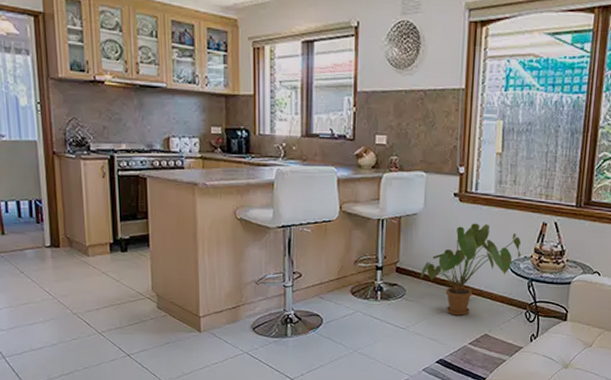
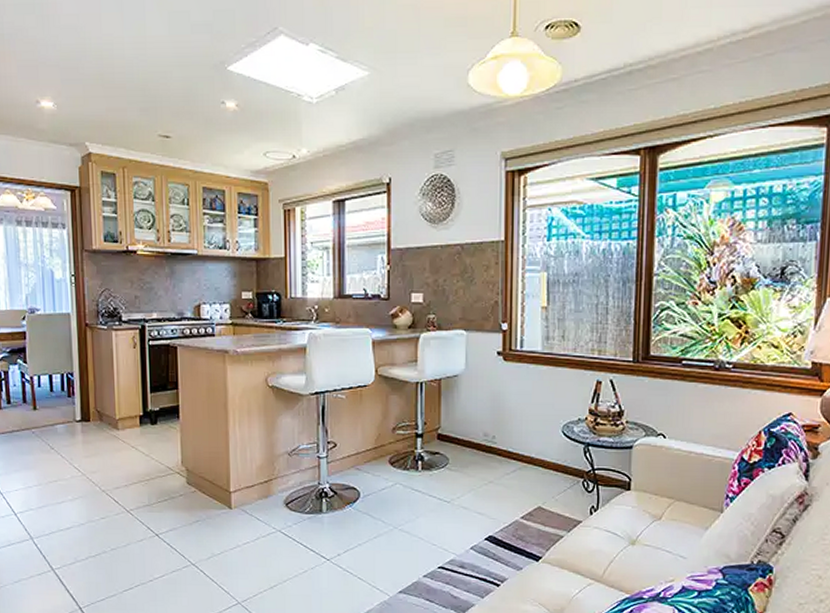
house plant: present [421,223,521,316] -> none [465,383,574,486]

